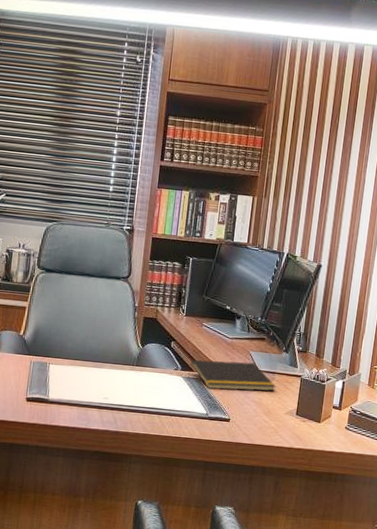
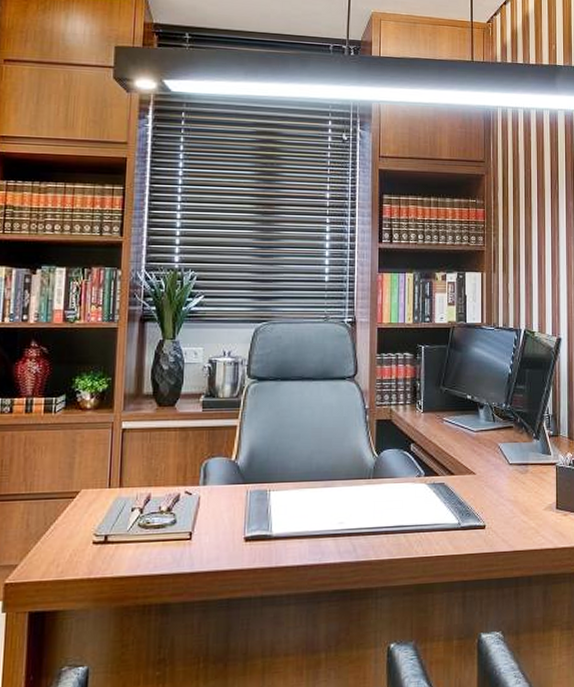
notepad: present [188,360,277,392] -> none [433,456,531,494]

